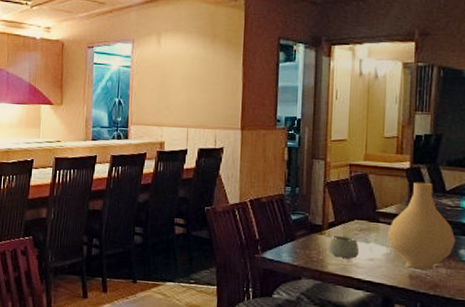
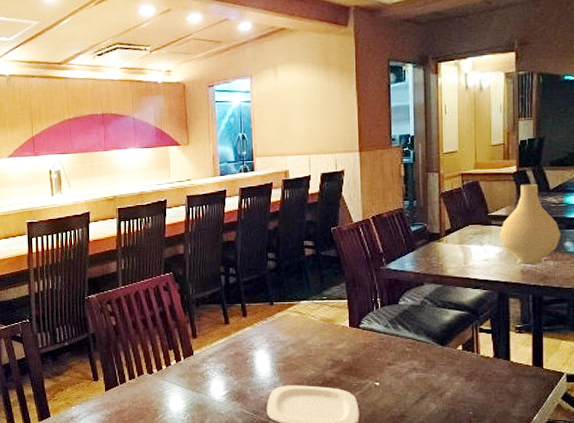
mug: present [329,235,360,259] -> none [447,241,475,261]

